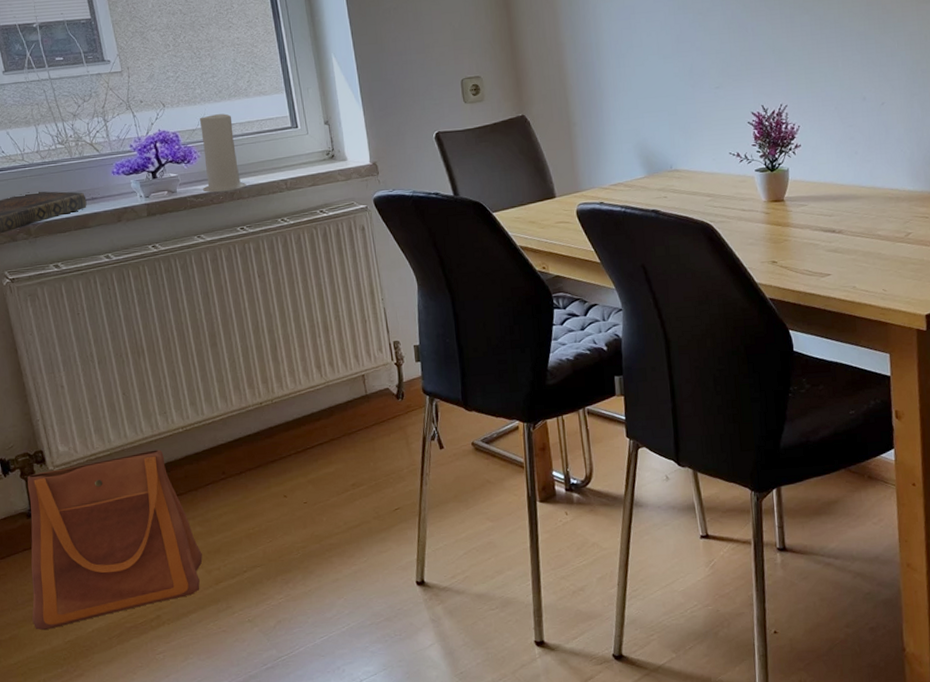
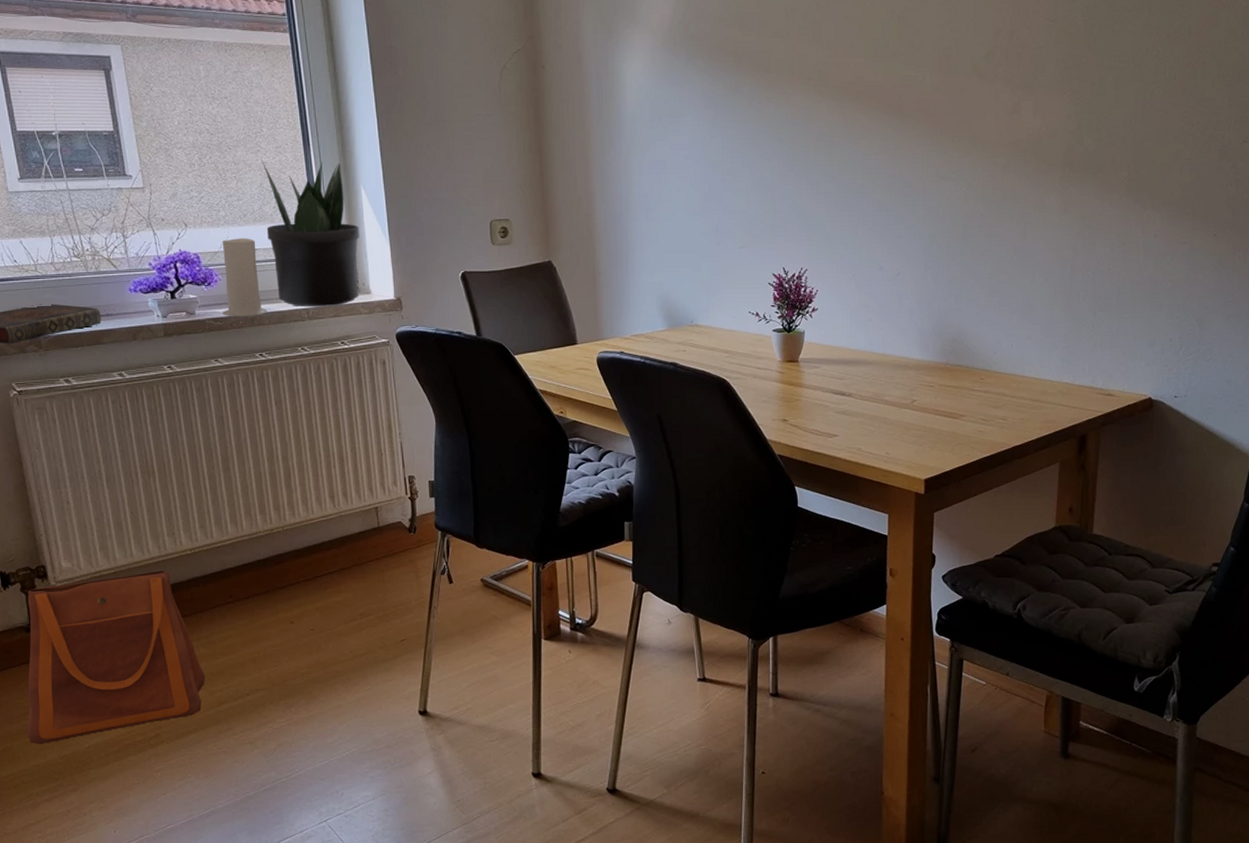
planter: none [233,32,335,179] -> present [260,159,360,307]

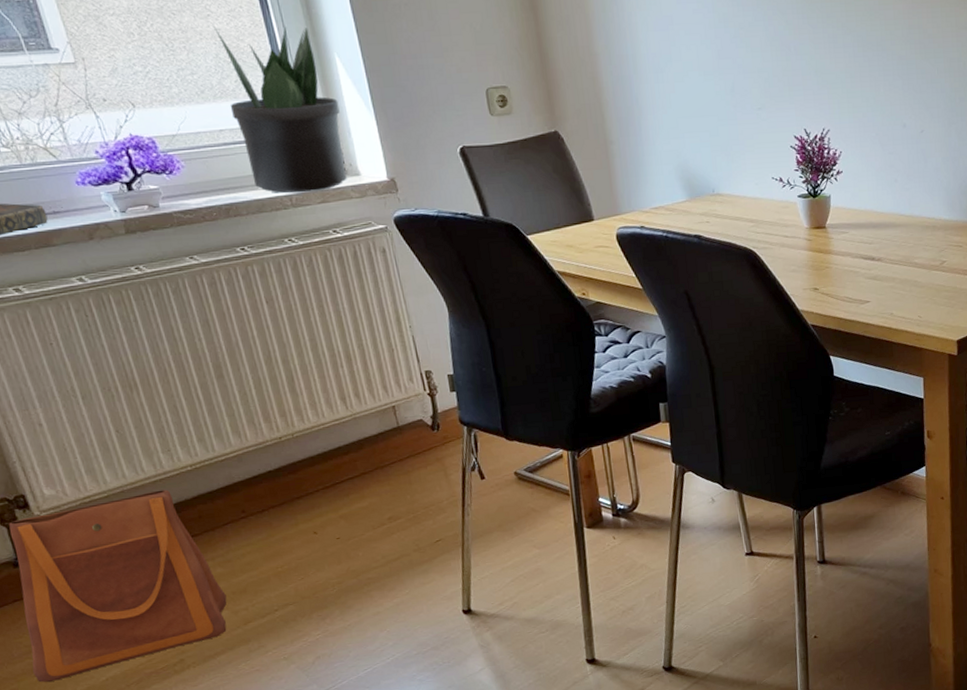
candle: present [222,238,268,317] -> none [179,118,244,209]

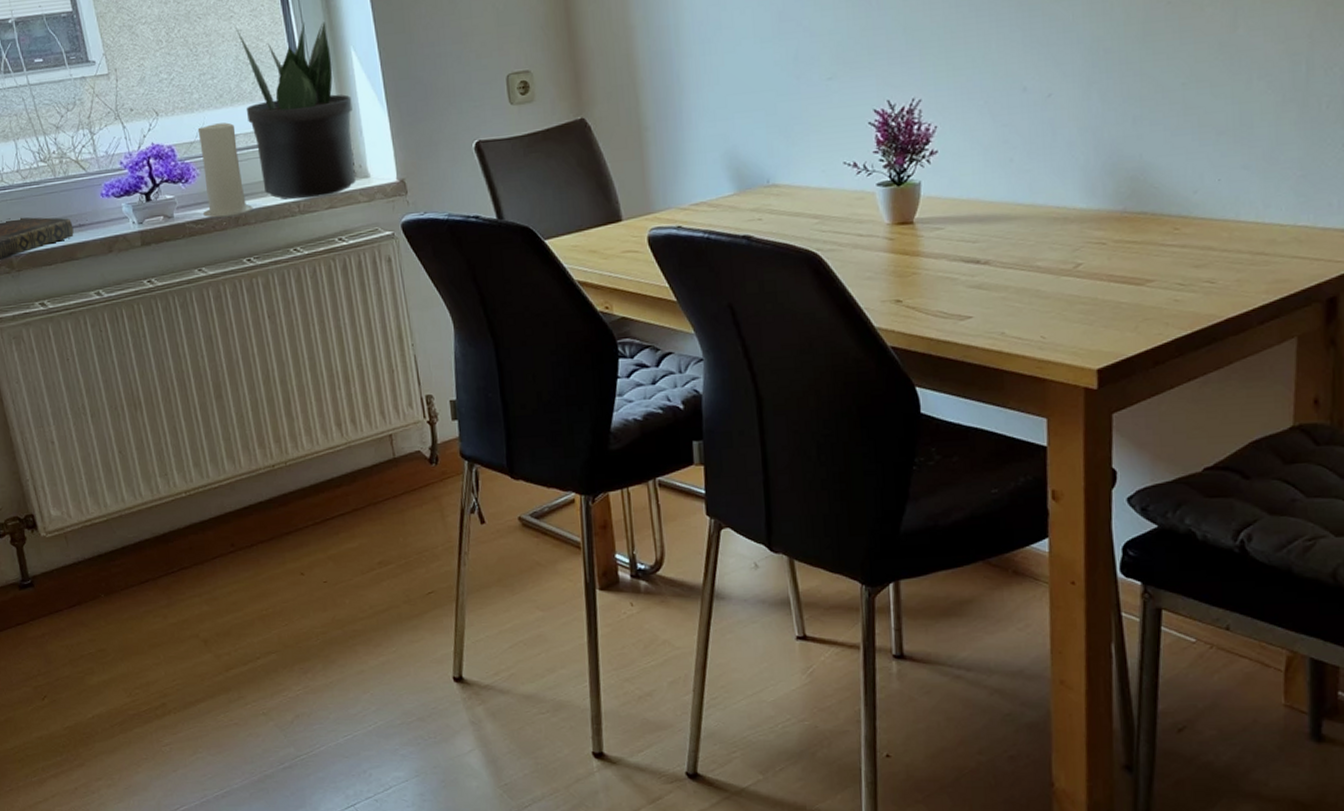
shopping bag: present [9,489,227,683] -> none [18,516,211,714]
candle: none [179,118,244,209] -> present [197,122,253,218]

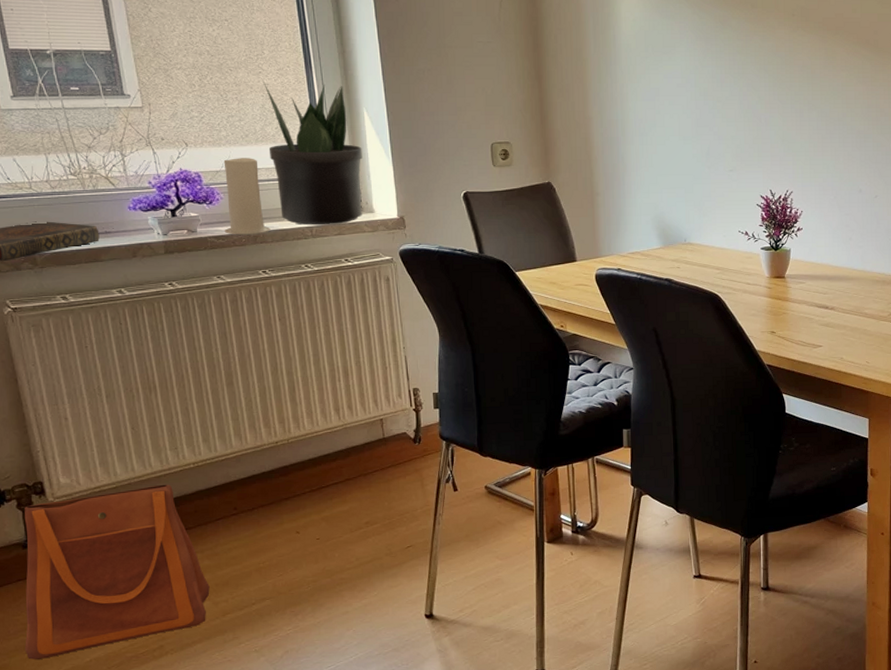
shopping bag: none [18,516,211,714] -> present [24,484,210,660]

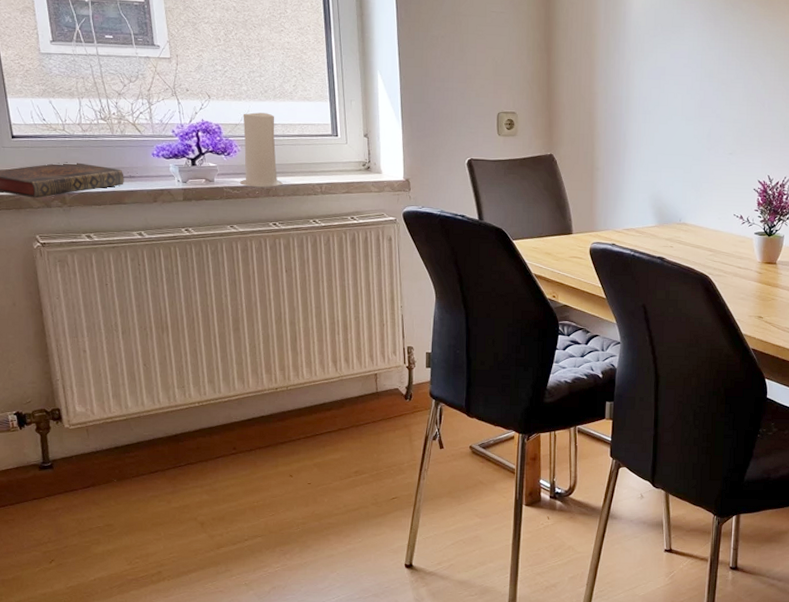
shopping bag: present [24,484,210,660] -> none [36,420,207,575]
planter: present [262,80,362,226] -> none [283,39,374,183]

